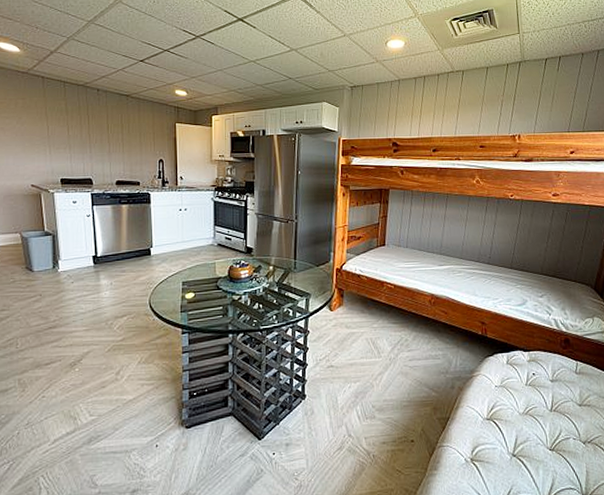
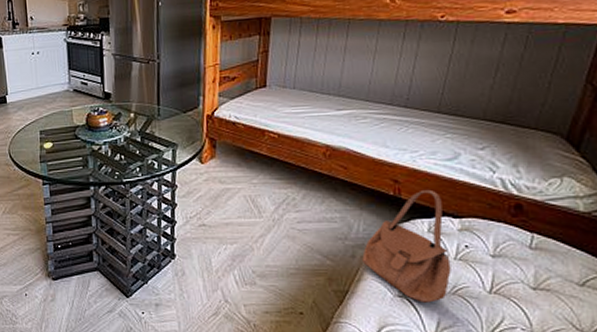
handbag: none [459,329,524,423] -> present [362,189,451,303]

